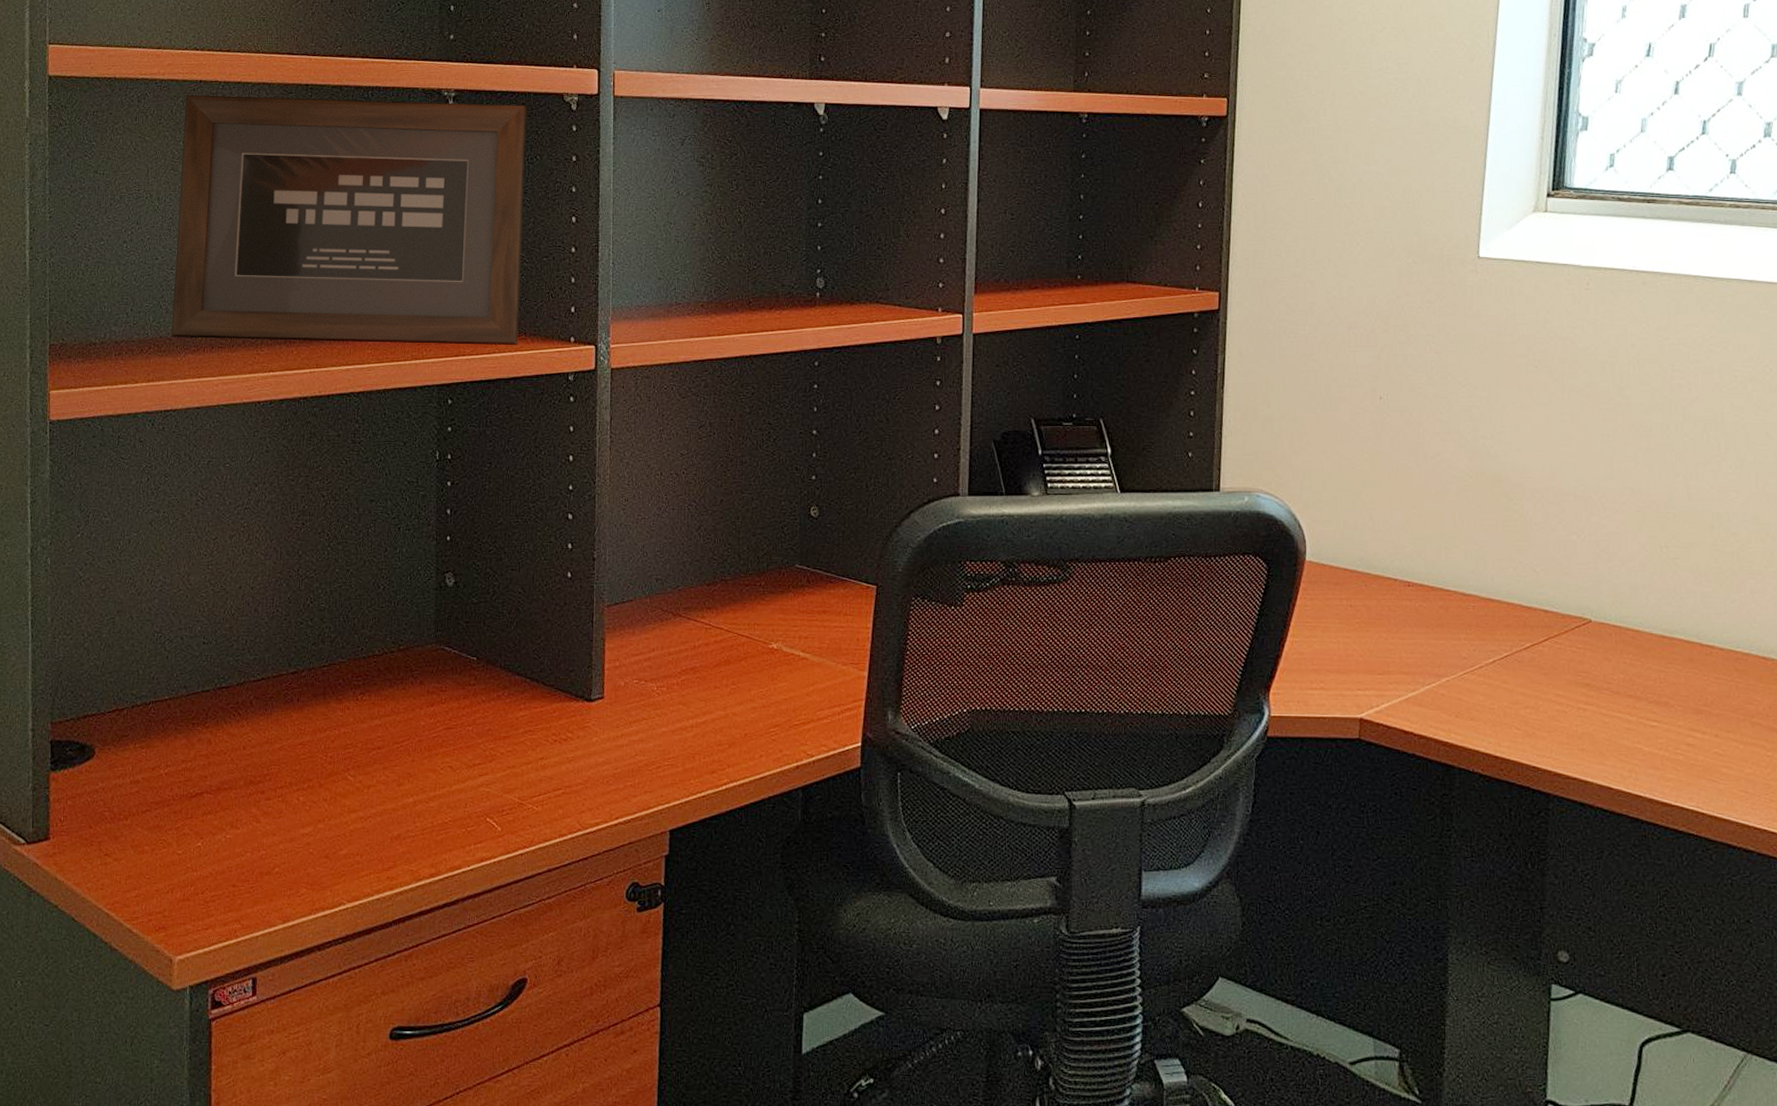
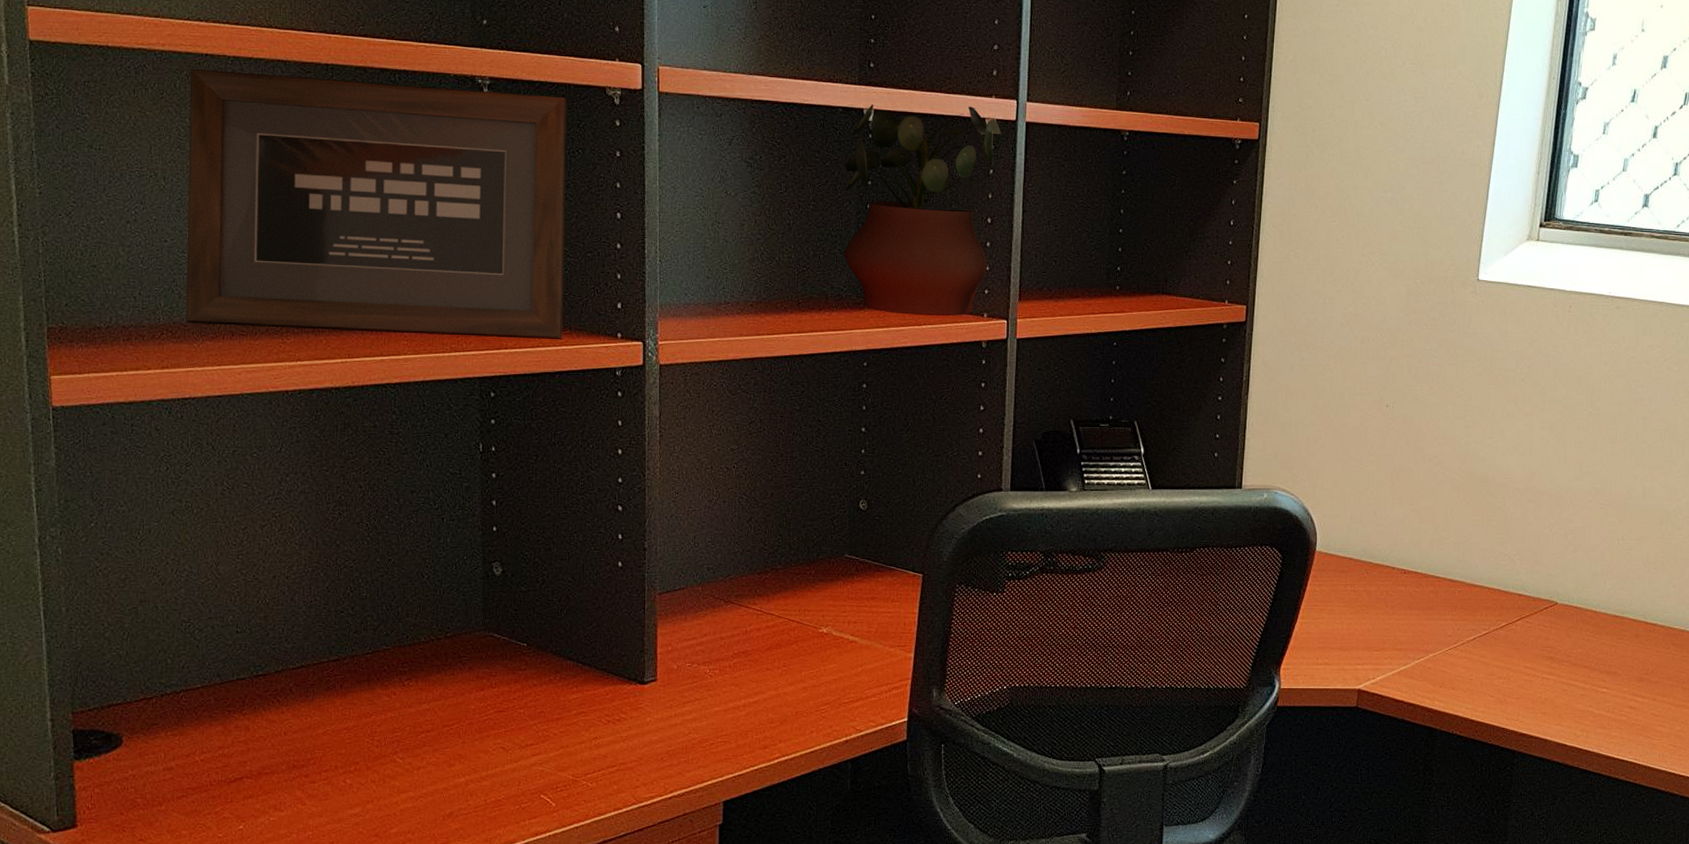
potted plant: none [794,95,955,312] -> present [843,104,1002,317]

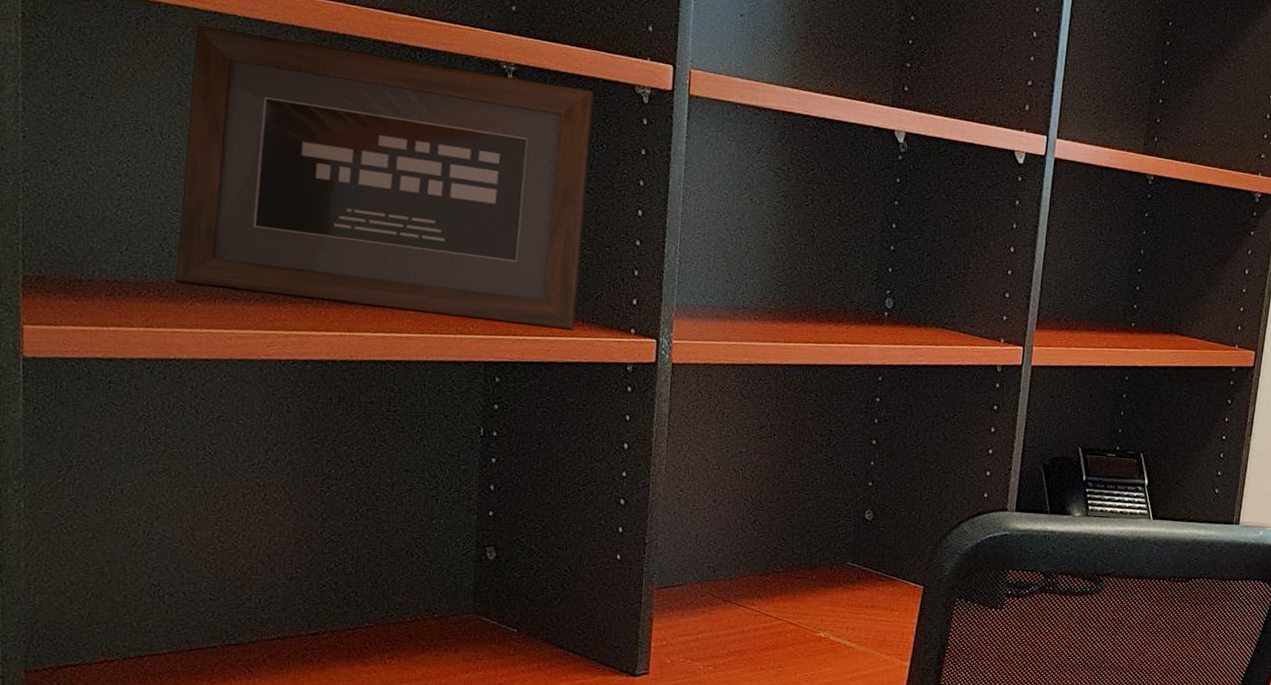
potted plant: present [843,104,1002,317] -> none [865,127,1030,339]

